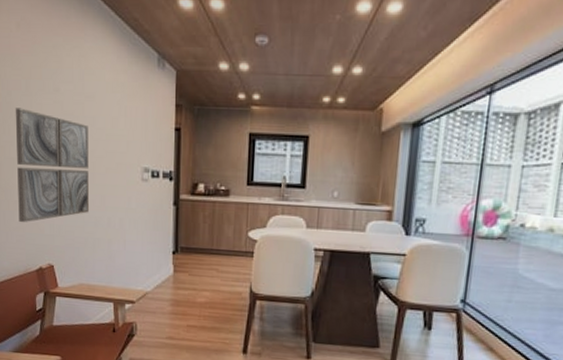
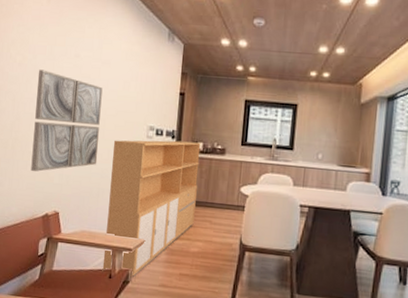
storage cabinet: none [105,182,202,330] -> present [102,140,201,277]

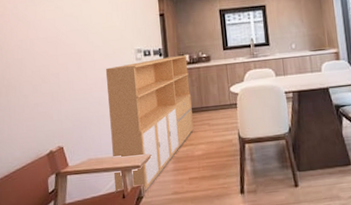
wall art: present [31,69,103,172] -> none [21,16,93,114]

